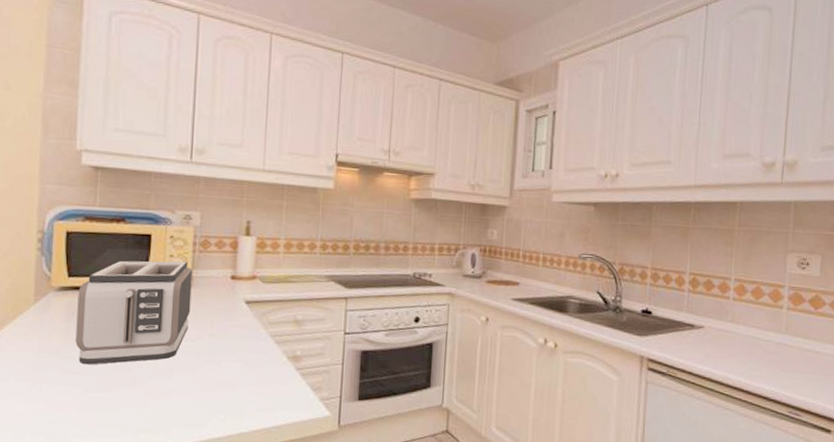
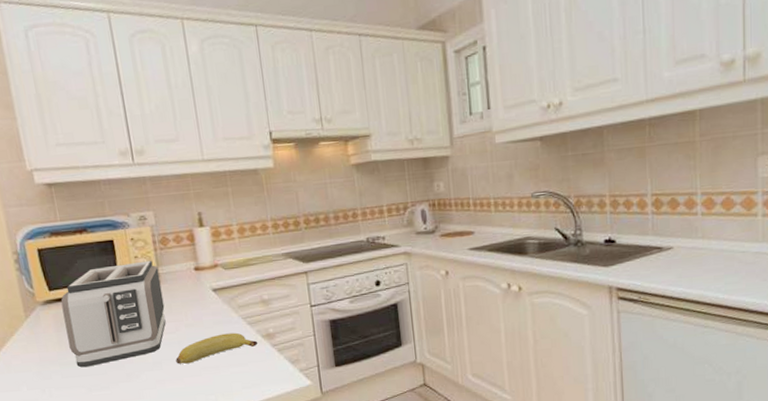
banana: none [190,349,282,376] -> present [176,332,258,364]

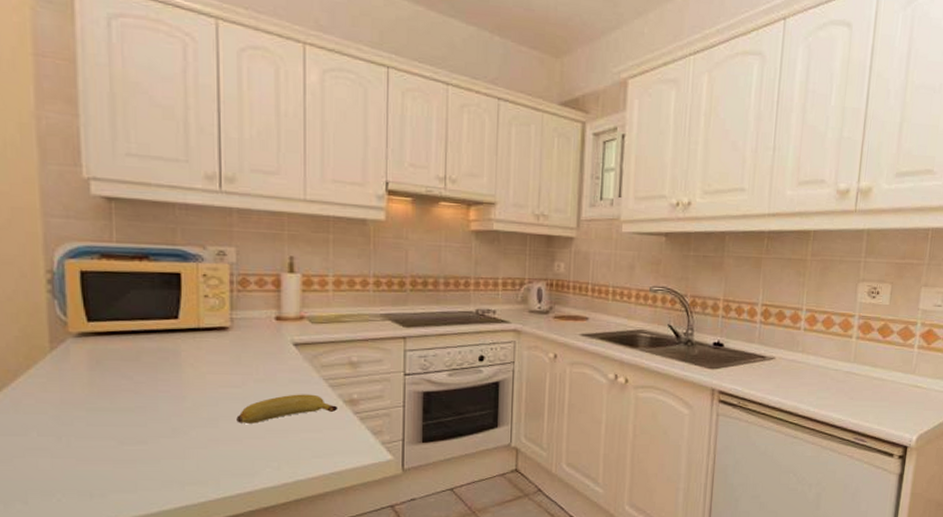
toaster: present [61,260,166,368] -> none [101,301,232,416]

